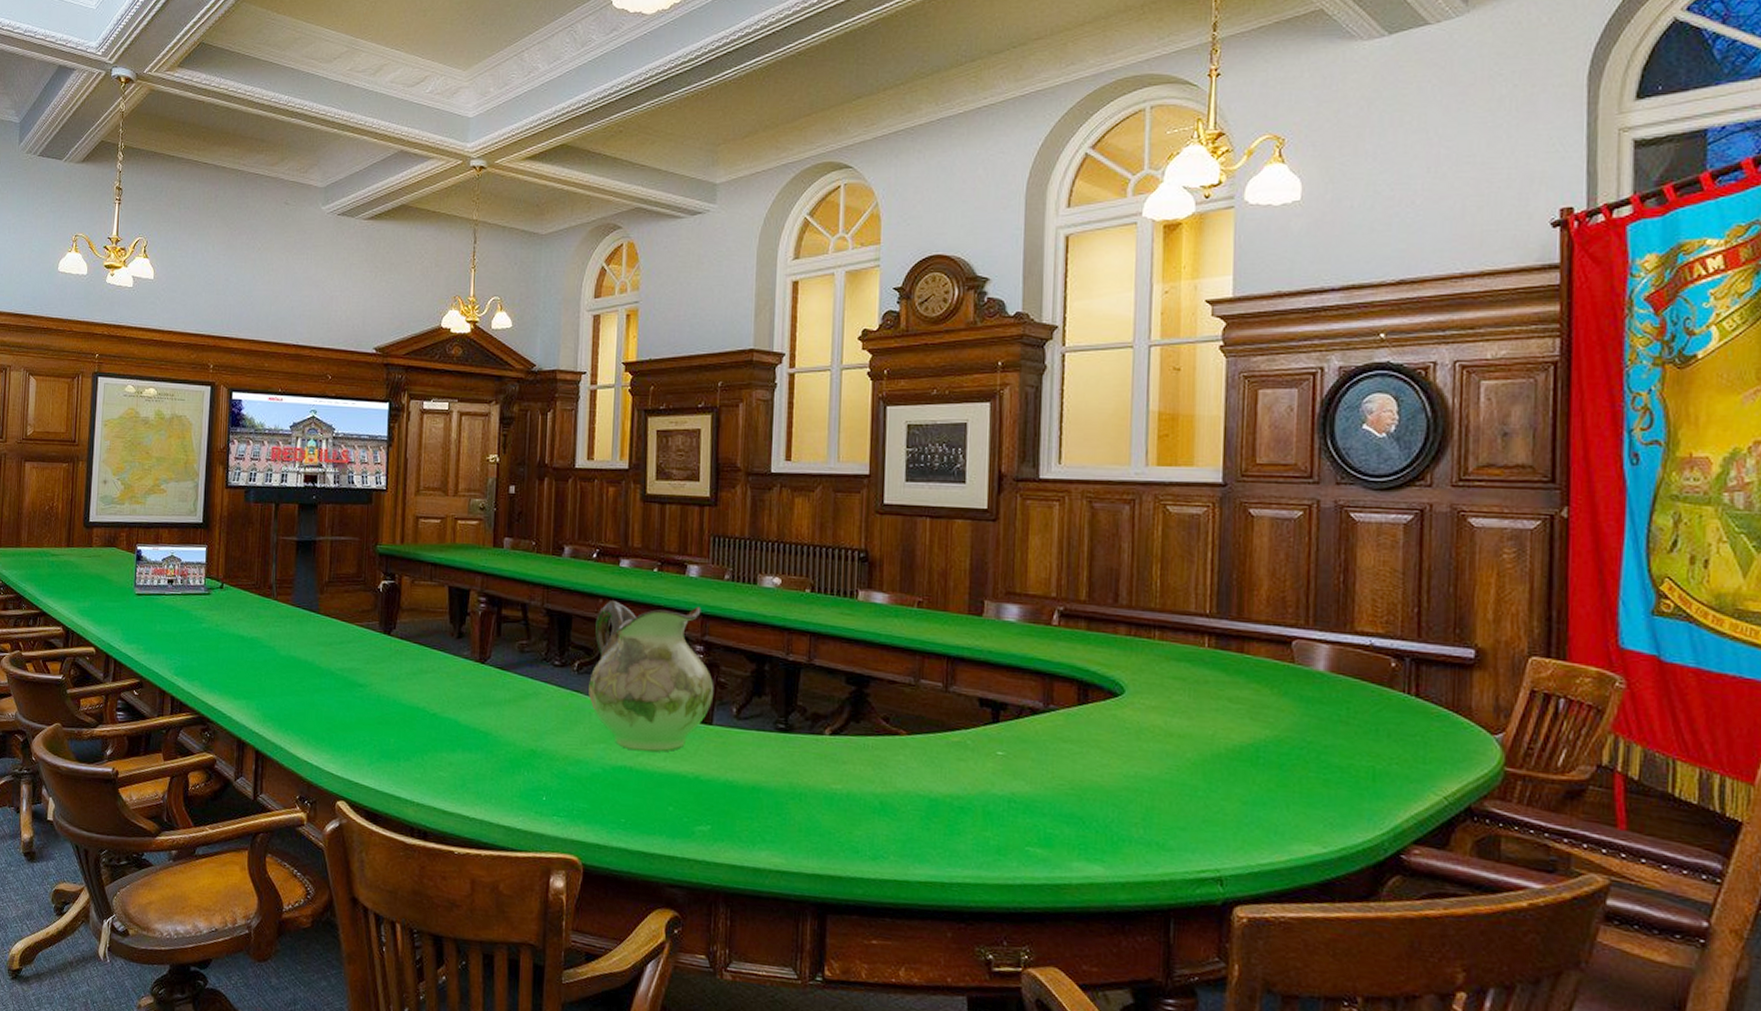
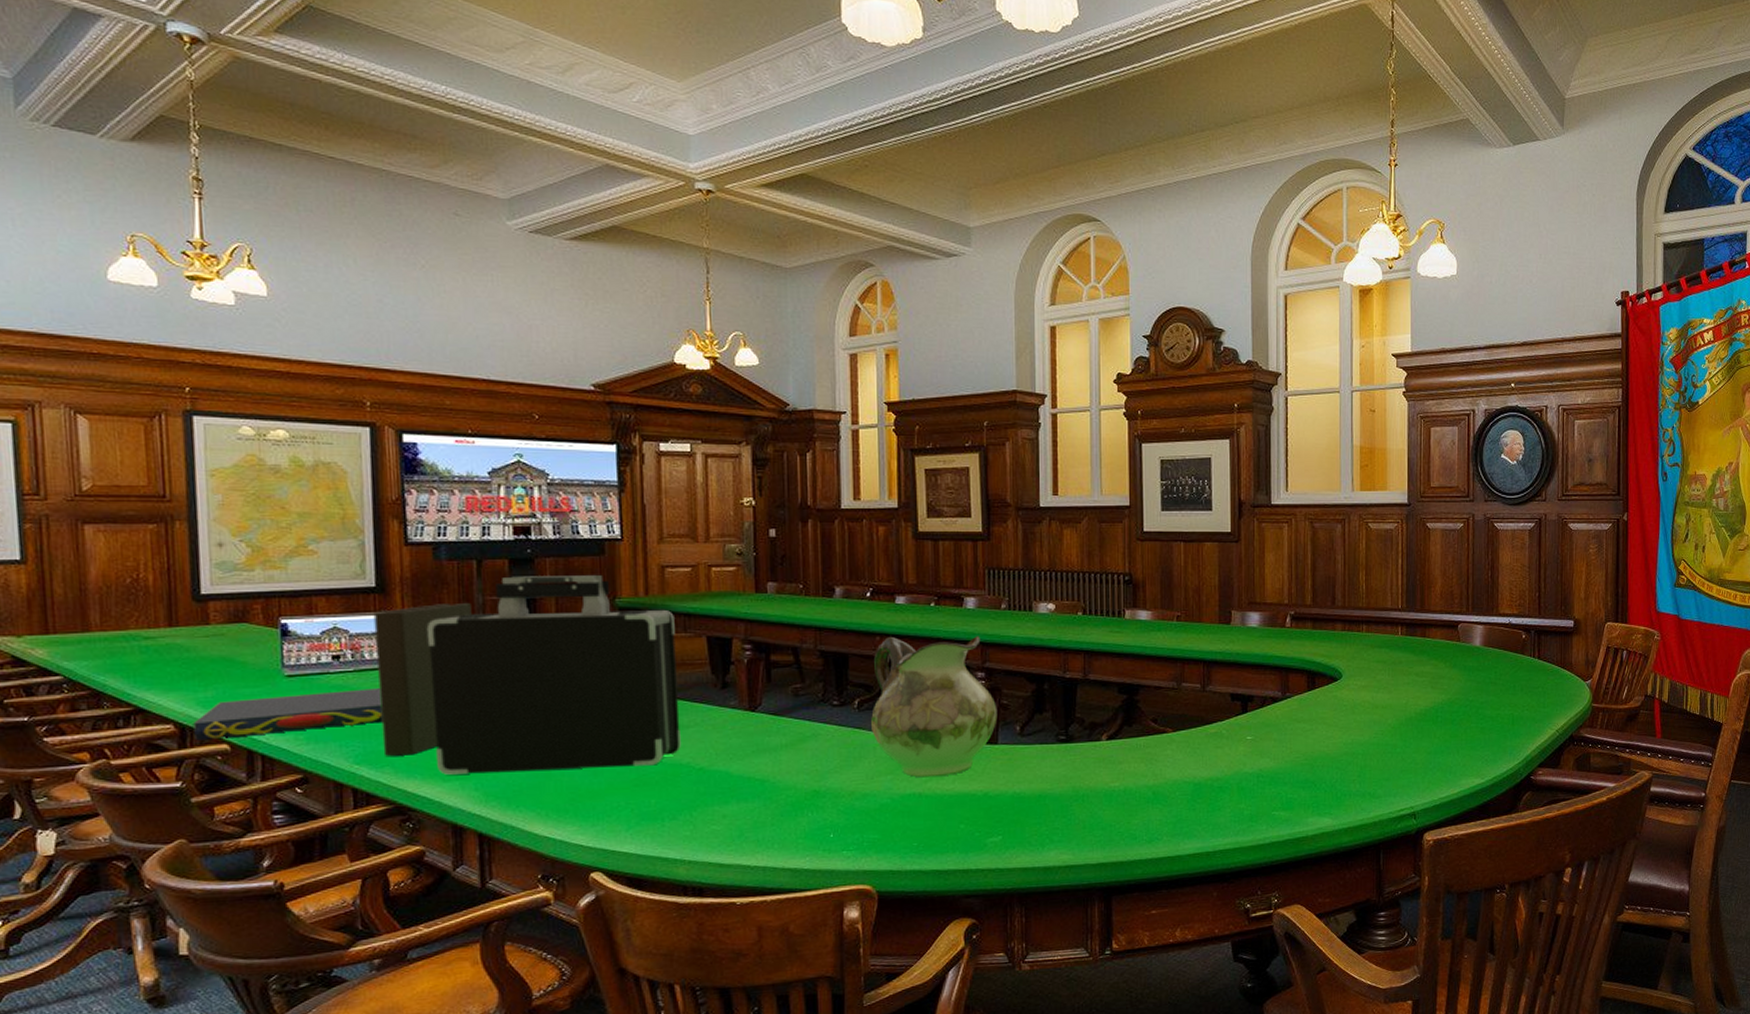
book: none [74,610,198,643] -> present [193,688,383,741]
binder: none [195,540,268,673] -> present [373,602,472,756]
briefcase: none [231,519,423,706] -> present [426,576,681,775]

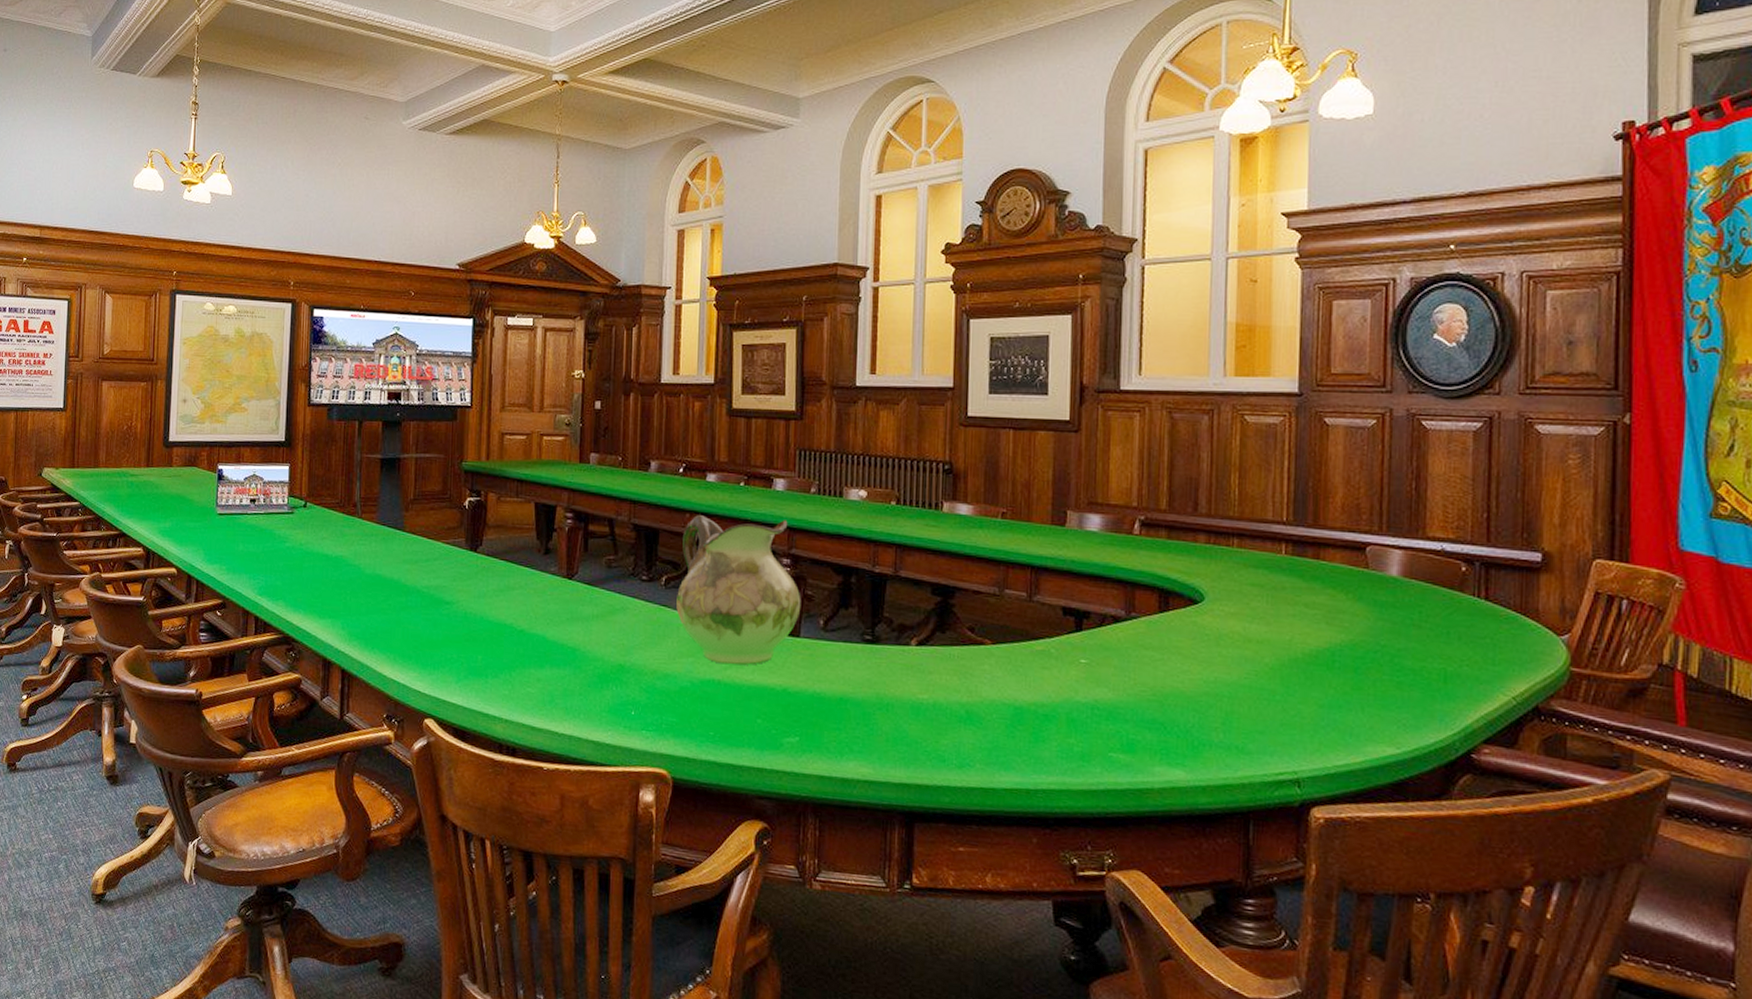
book: present [193,688,383,741] -> none [155,529,282,564]
binder: present [373,602,472,756] -> none [279,458,352,592]
briefcase: present [426,576,681,775] -> none [316,437,509,623]

